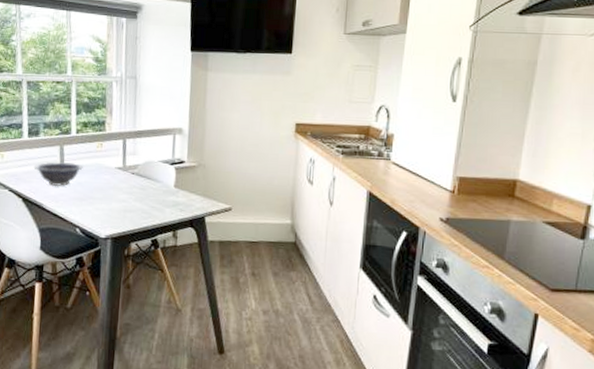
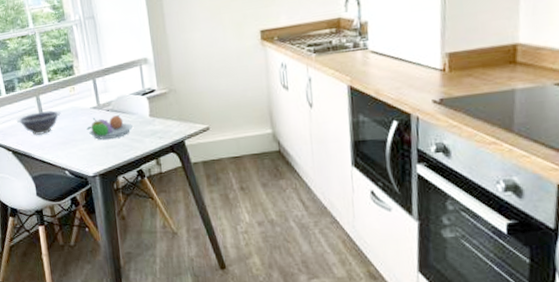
fruit bowl: none [107,178,155,203] -> present [86,115,133,140]

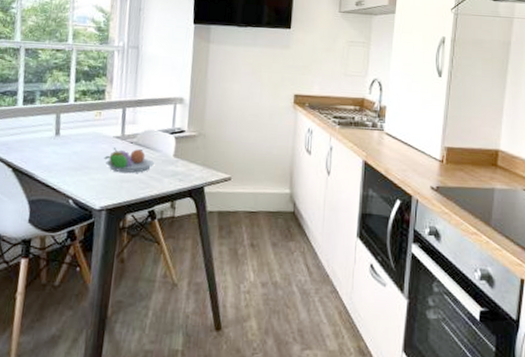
decorative bowl: present [16,110,61,136] -> none [26,130,80,156]

